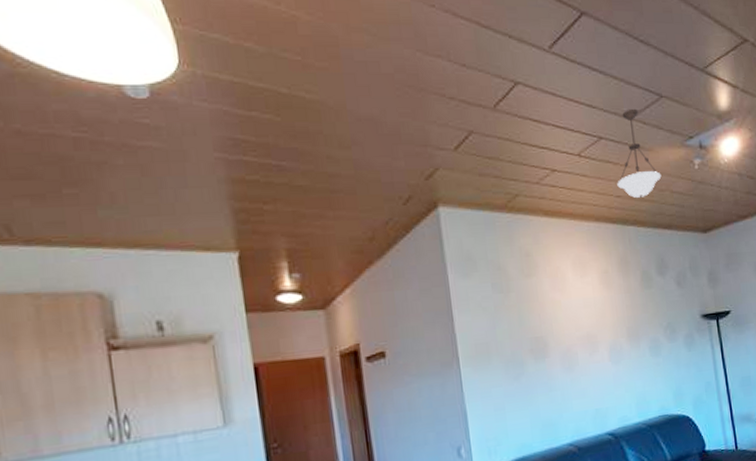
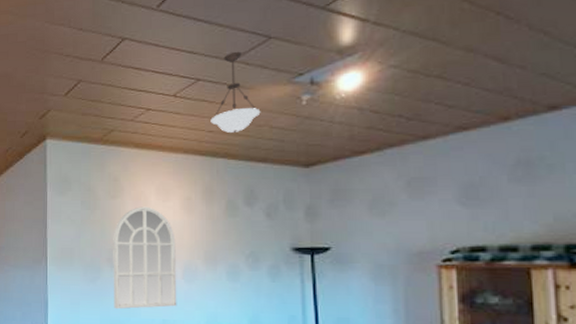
mirror: none [533,284,608,407] -> present [113,206,177,309]

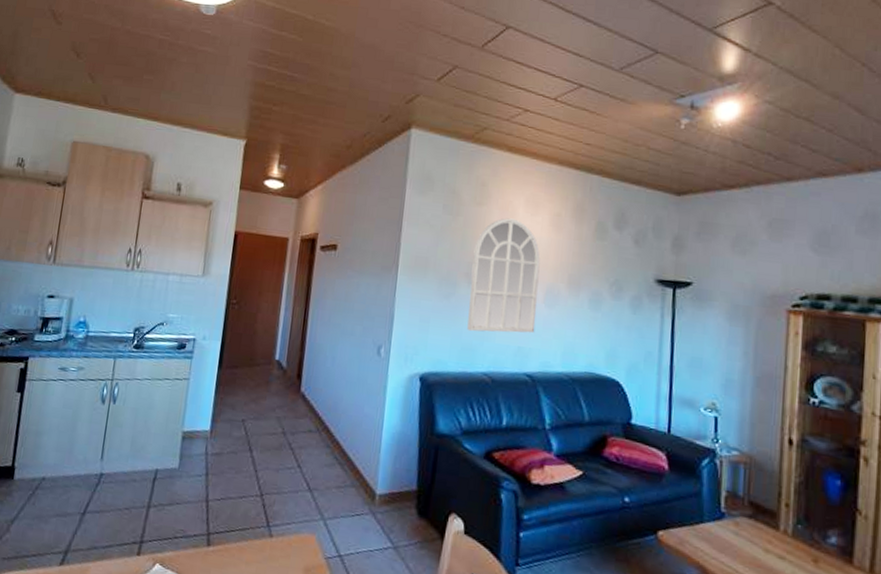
pendant light: present [210,51,261,133] -> none [589,61,640,149]

